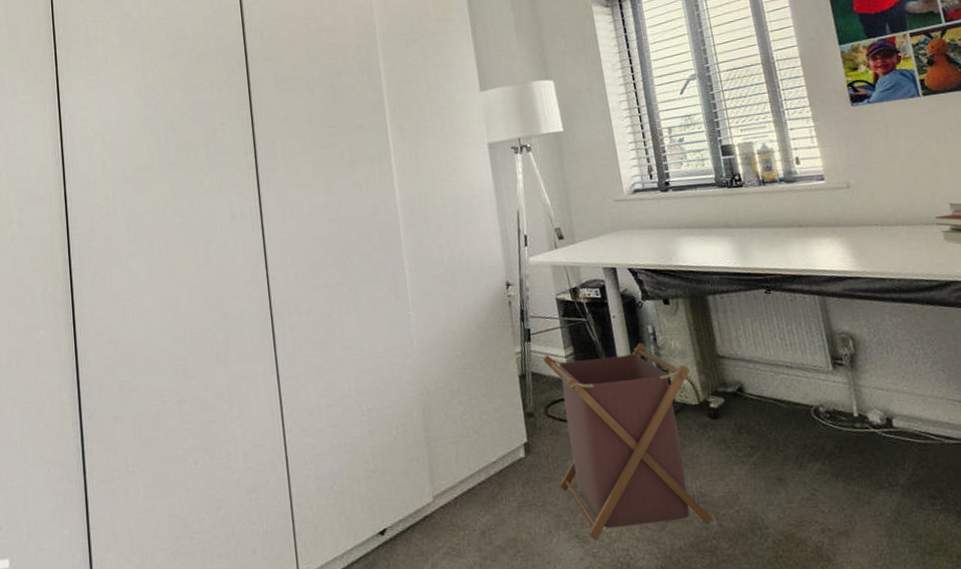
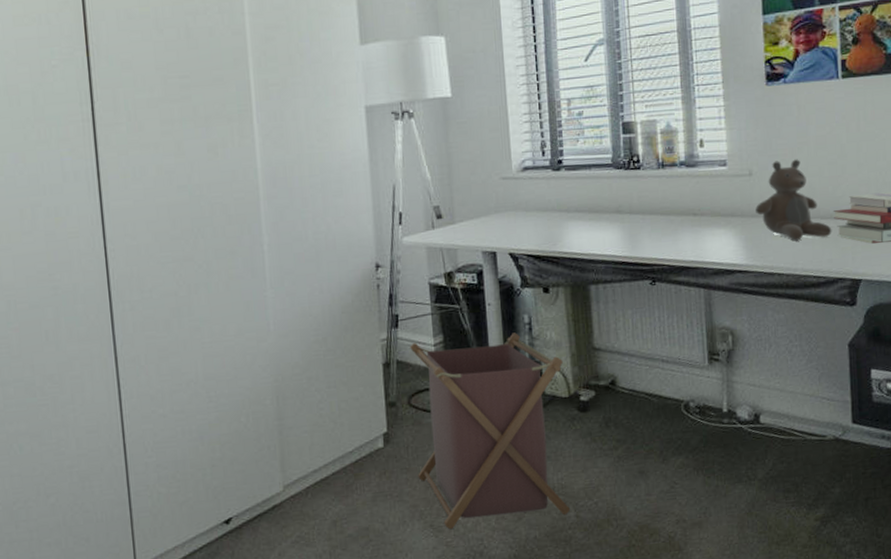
stuffed animal: none [858,171,937,246] -> present [755,159,832,240]

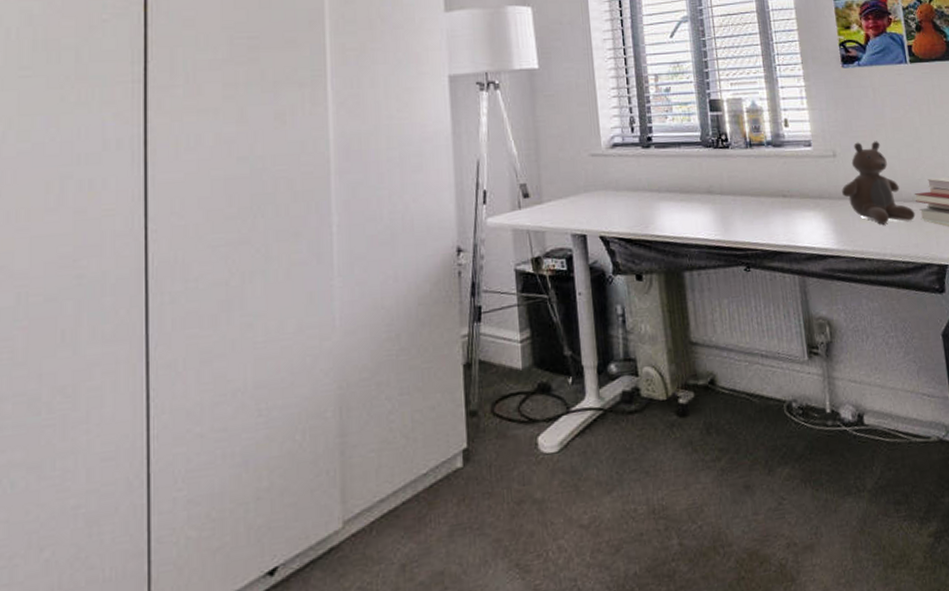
laundry basket: present [410,332,570,530] -> none [494,326,672,569]

